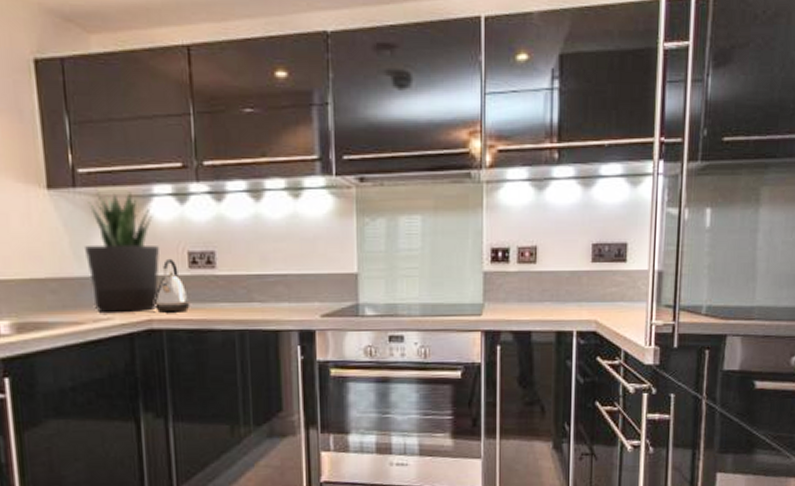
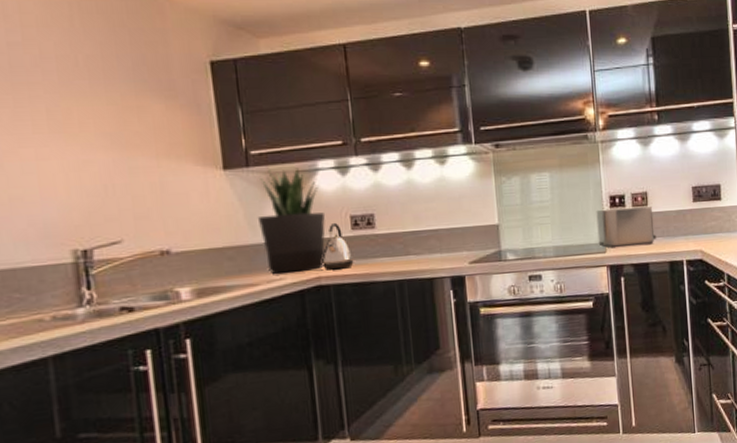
toaster: none [473,263,543,311] -> present [596,205,656,249]

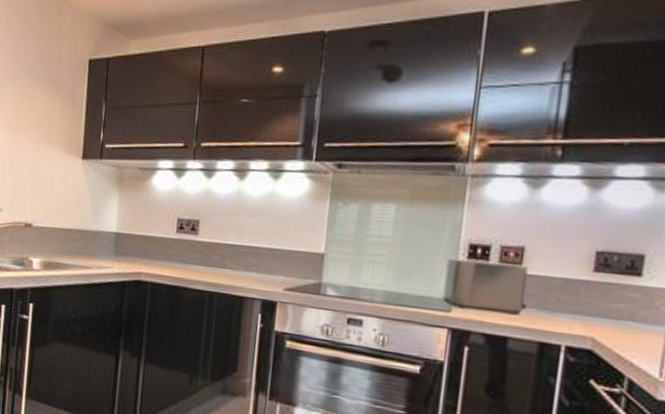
planter: present [257,166,326,274] -> none [100,160,157,265]
kettle: present [322,222,355,270] -> none [145,222,175,270]

